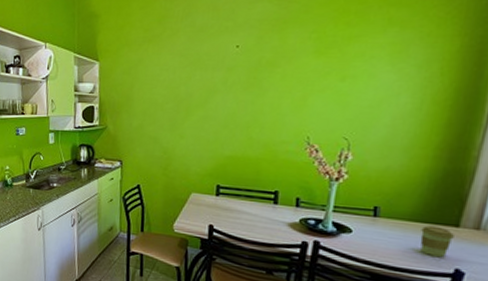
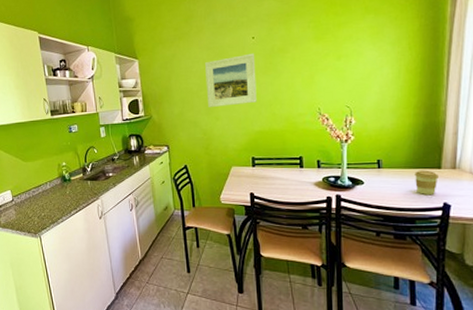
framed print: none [172,64,237,124] -> present [205,53,257,107]

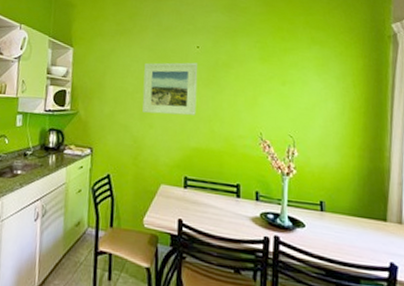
coffee cup: present [414,170,439,194] -> none [359,219,384,251]

